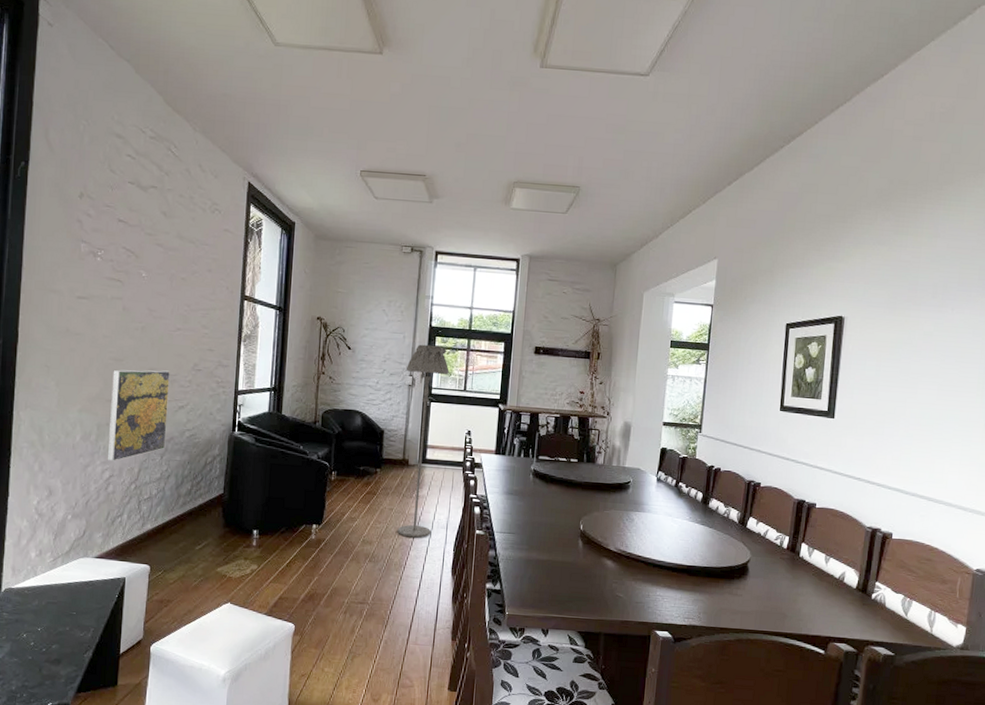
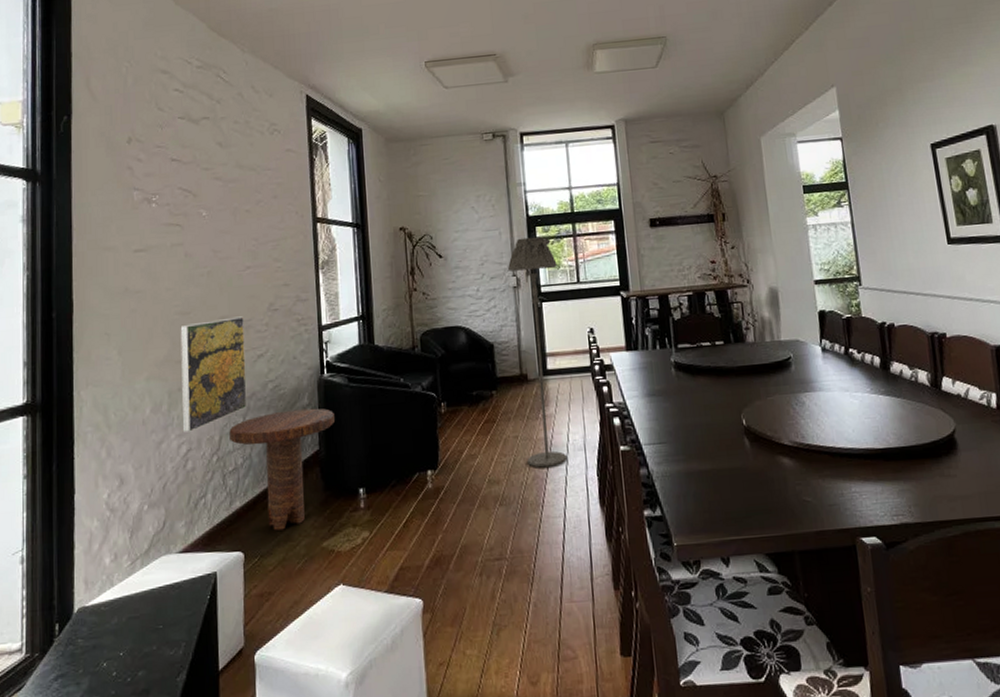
side table: none [147,456,240,553] -> present [229,408,335,531]

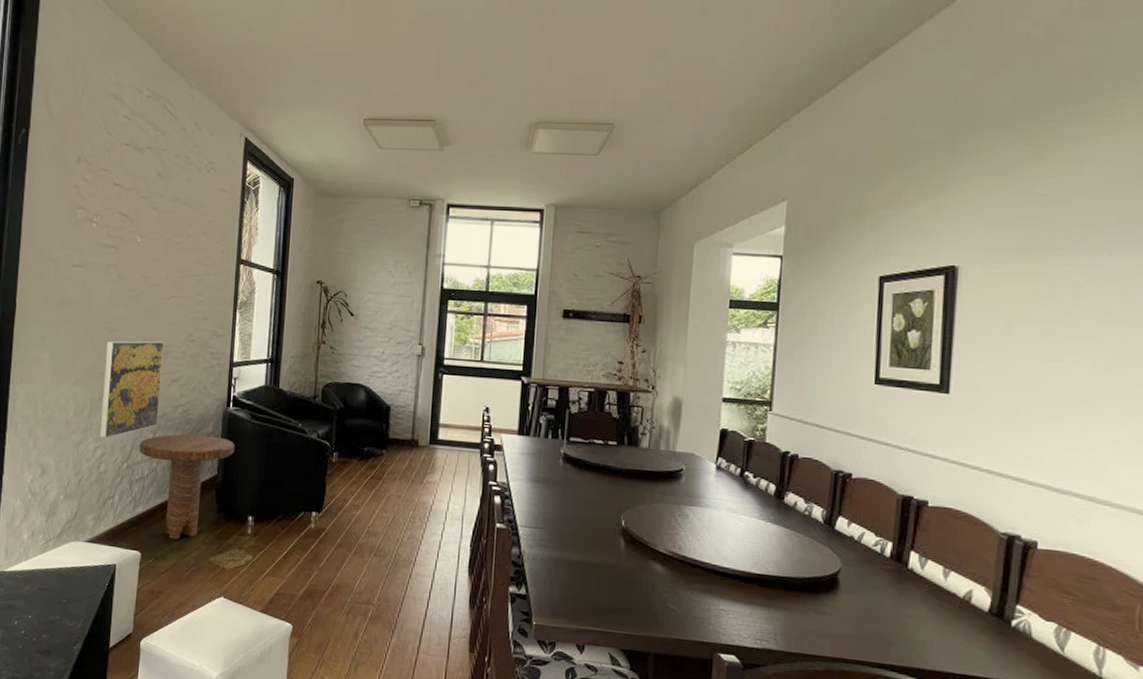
floor lamp: present [508,236,568,468] -> none [406,309,464,531]

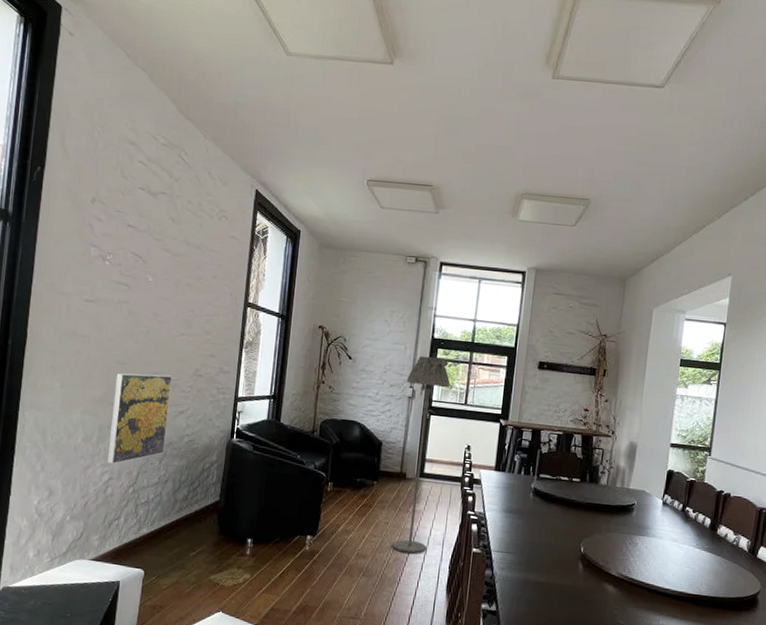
side table: present [139,434,235,540] -> none [145,462,237,559]
floor lamp: none [406,309,464,531] -> present [393,356,451,554]

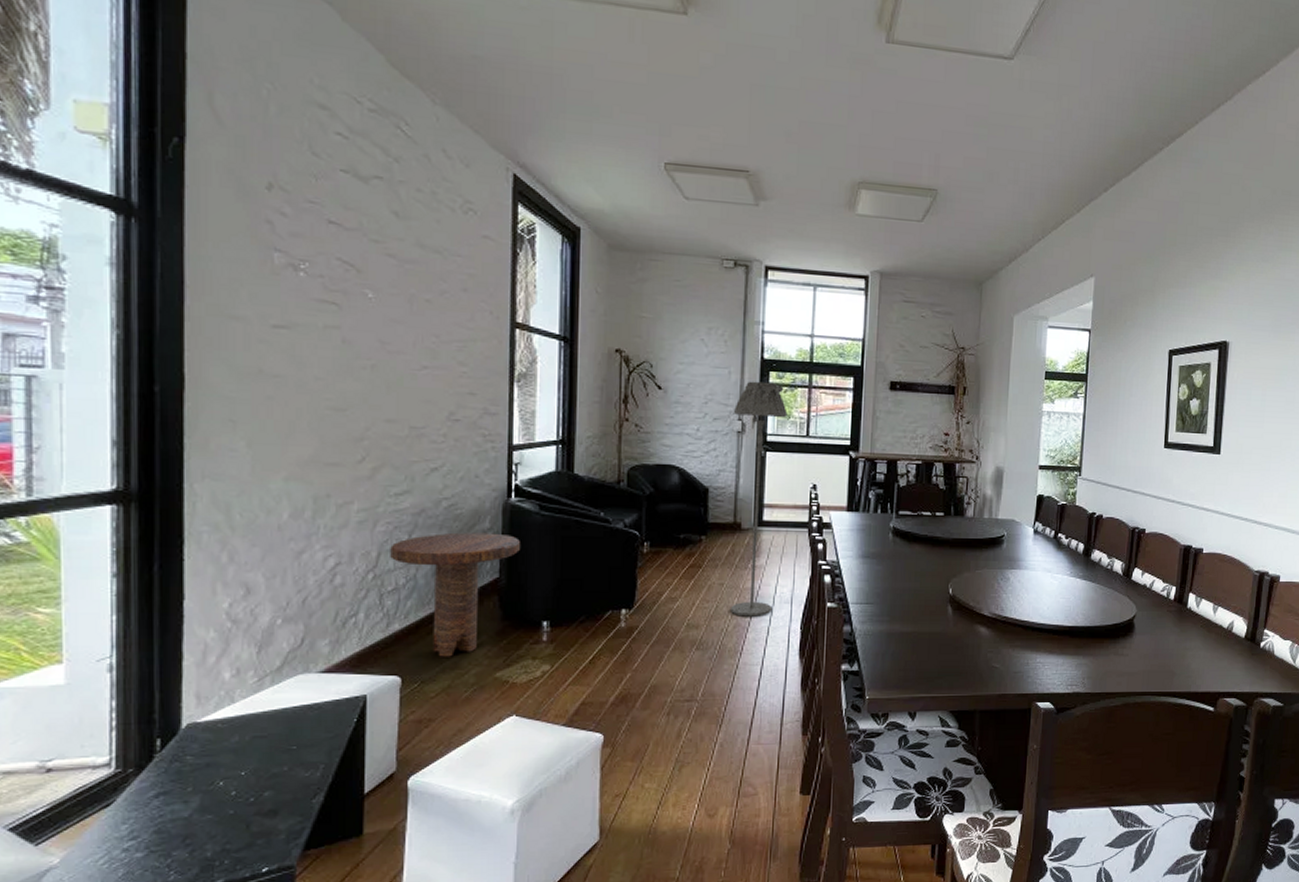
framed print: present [107,373,173,464] -> none [330,421,417,544]
side table: none [145,462,237,559] -> present [390,532,520,657]

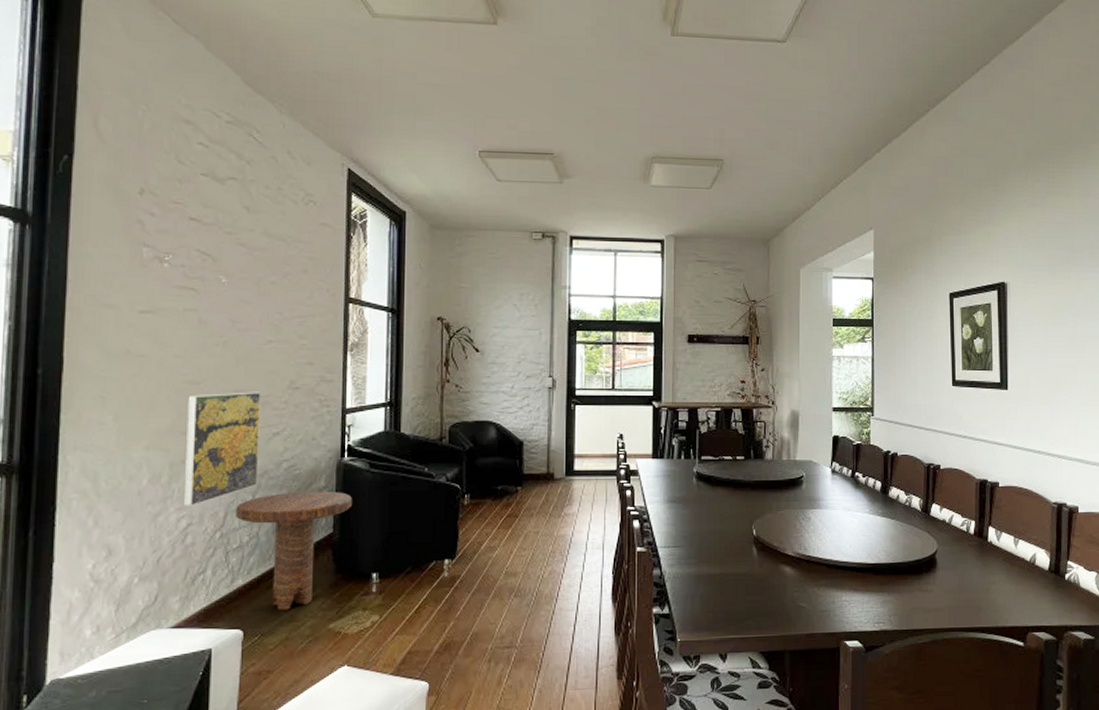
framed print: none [330,421,417,544] -> present [183,391,262,506]
floor lamp: present [731,381,788,617] -> none [545,340,594,563]

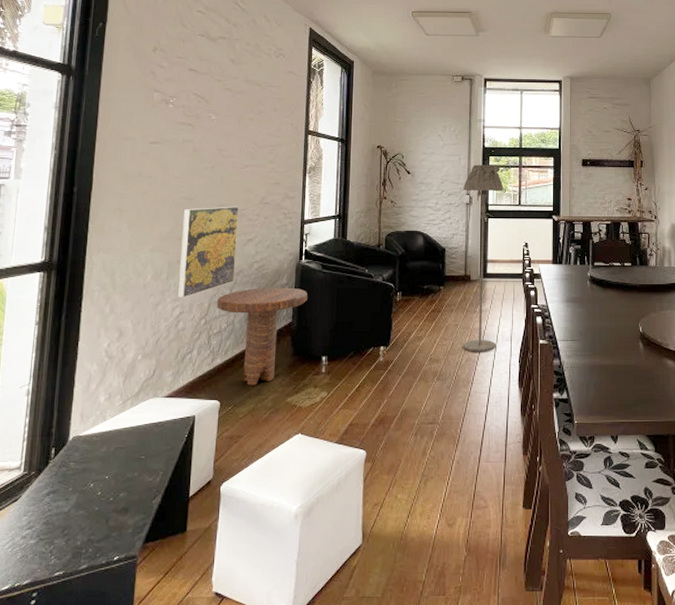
floor lamp: none [545,340,594,563] -> present [464,164,504,352]

